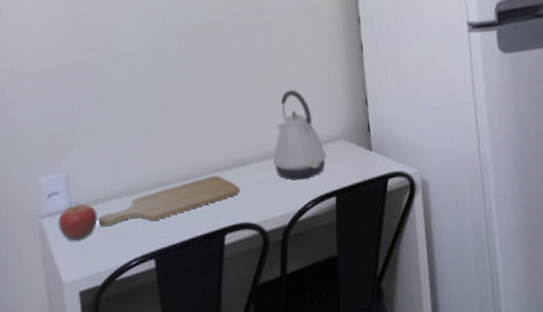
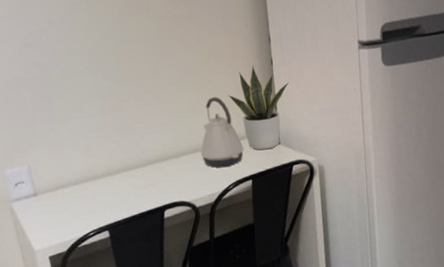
fruit: present [58,203,98,240] -> none [25,189,59,218]
chopping board: present [98,176,241,227] -> none [59,166,175,208]
potted plant: none [308,50,383,159] -> present [228,64,290,151]

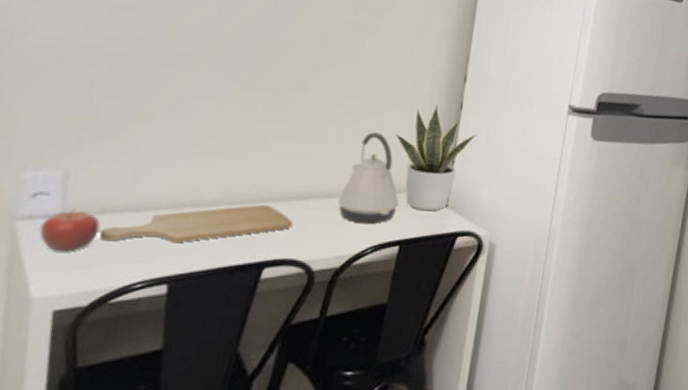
fruit: none [25,189,59,218] -> present [39,208,101,251]
chopping board: none [59,166,175,208] -> present [99,205,293,242]

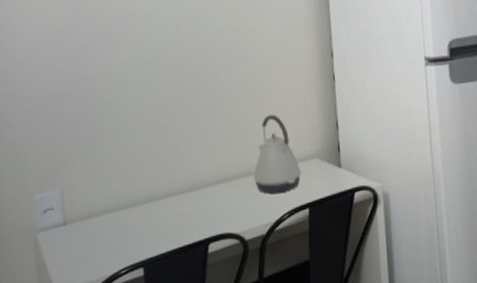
fruit: present [39,208,101,251] -> none [52,217,90,252]
chopping board: present [99,205,293,242] -> none [90,191,224,240]
potted plant: present [395,104,478,212] -> none [286,80,352,175]

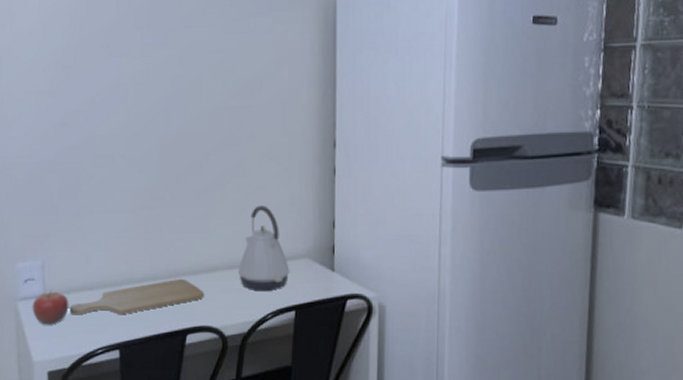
fruit: none [52,217,90,252] -> present [32,290,69,324]
chopping board: none [90,191,224,240] -> present [69,279,205,315]

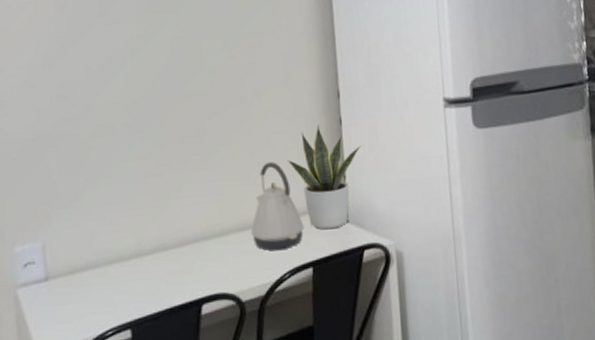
fruit: present [32,290,69,324] -> none [33,272,74,310]
chopping board: present [69,279,205,315] -> none [74,246,218,297]
potted plant: none [278,172,353,276] -> present [287,124,361,230]

